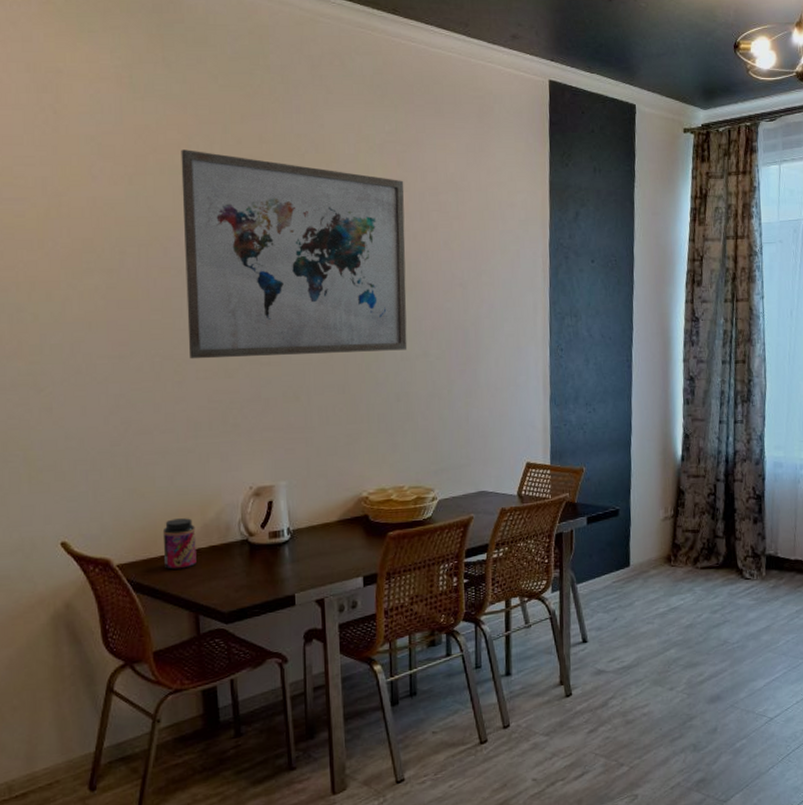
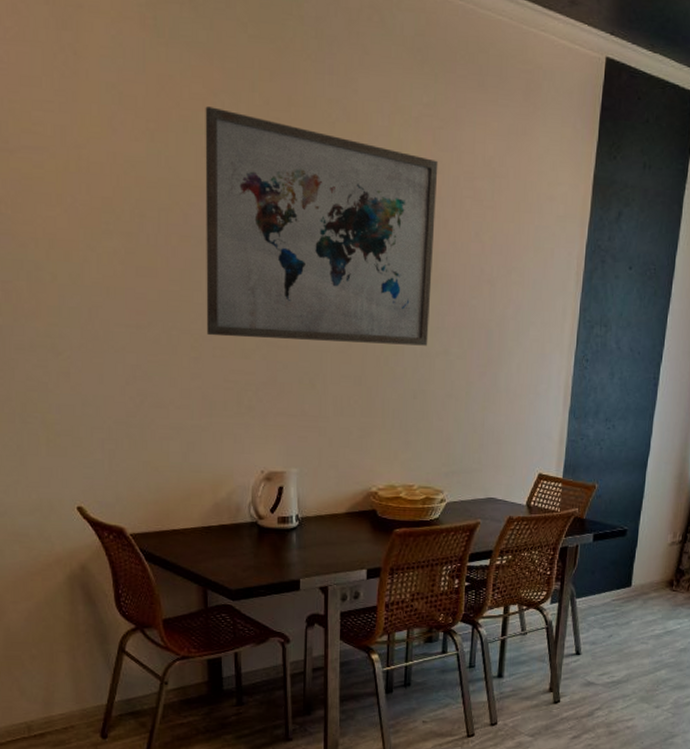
jar: present [162,518,197,570] -> none [175,495,207,544]

